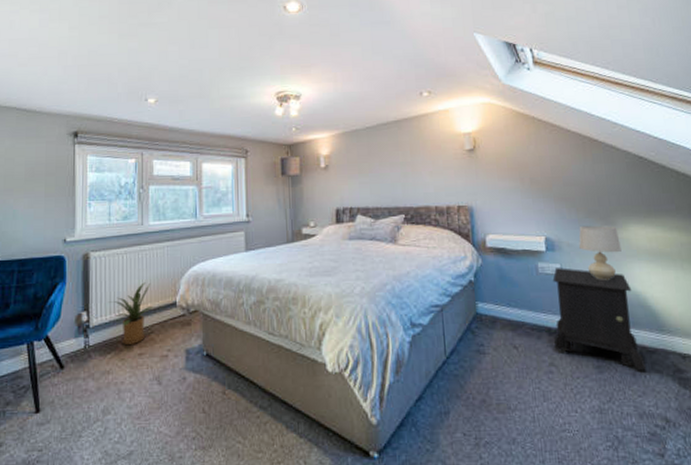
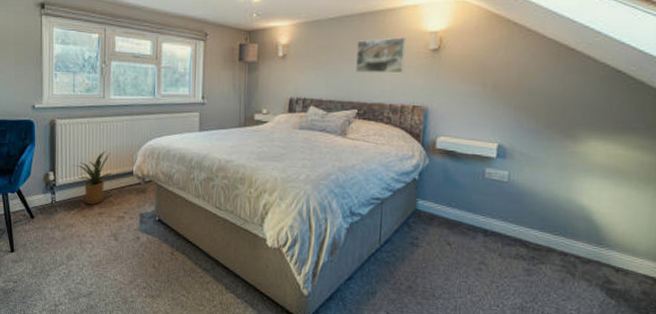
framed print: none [396,140,445,179] -> present [356,37,406,74]
nightstand: present [552,267,646,371] -> none [487,175,578,278]
table lamp: present [579,225,621,280] -> none [532,136,577,191]

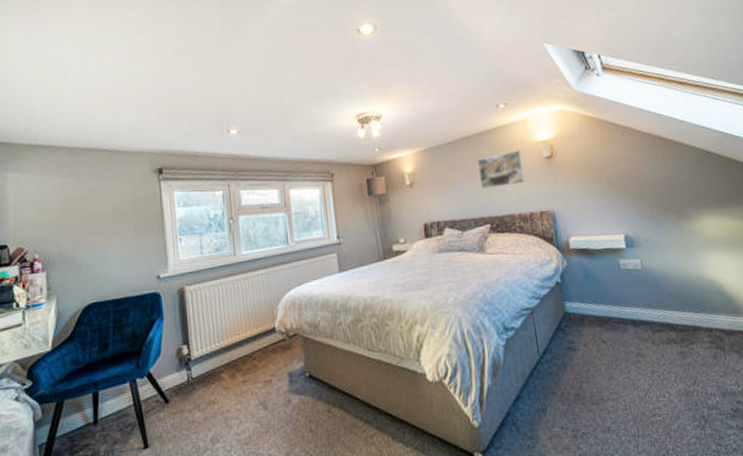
house plant: present [72,151,113,205] -> none [208,311,253,374]

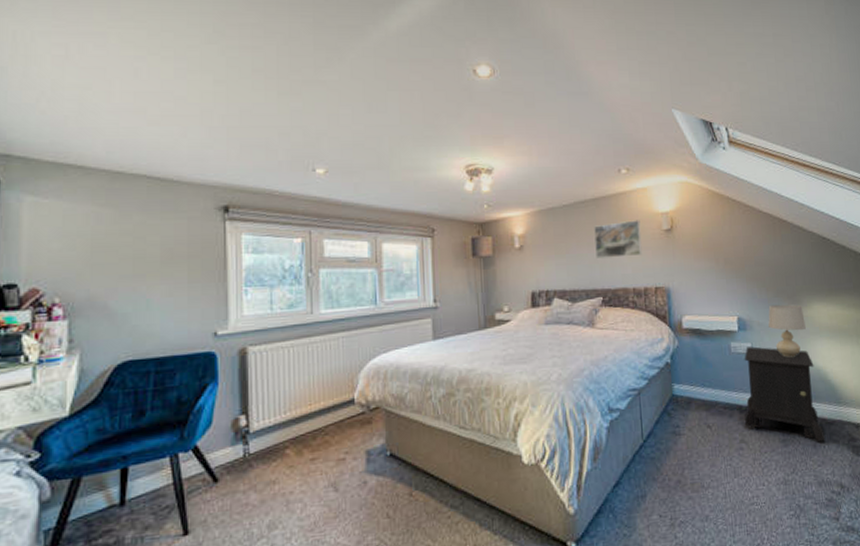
nightstand: none [634,262,725,353] -> present [744,346,825,442]
table lamp: none [655,219,696,271] -> present [768,304,806,357]

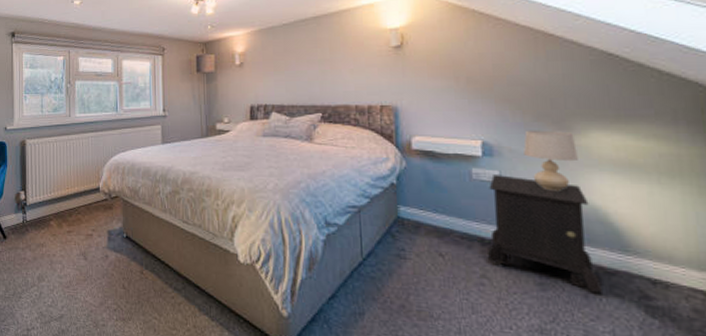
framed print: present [594,220,643,259] -> none [314,37,367,76]

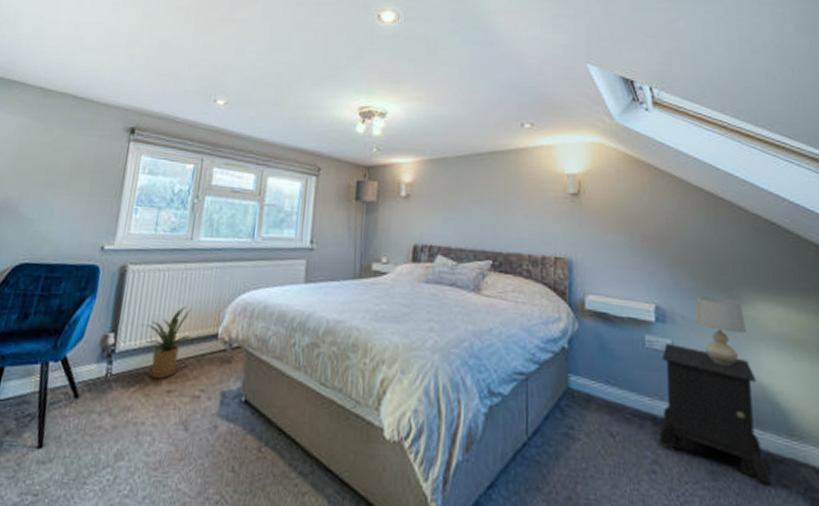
house plant: none [42,168,80,223] -> present [141,306,192,379]

